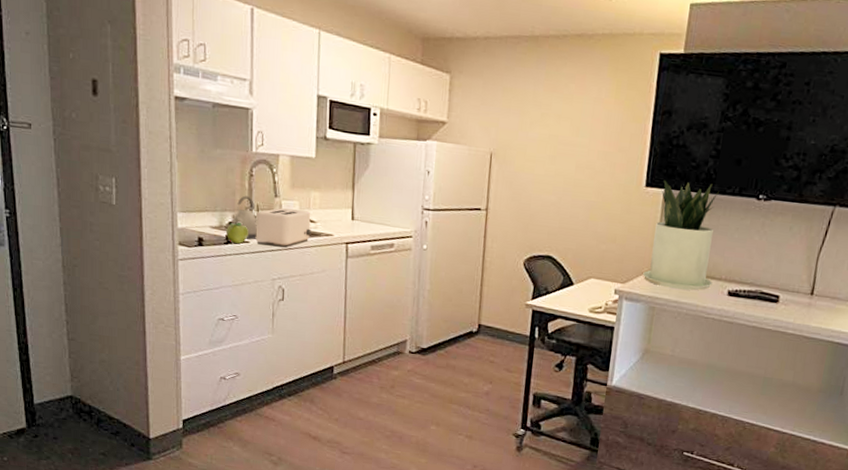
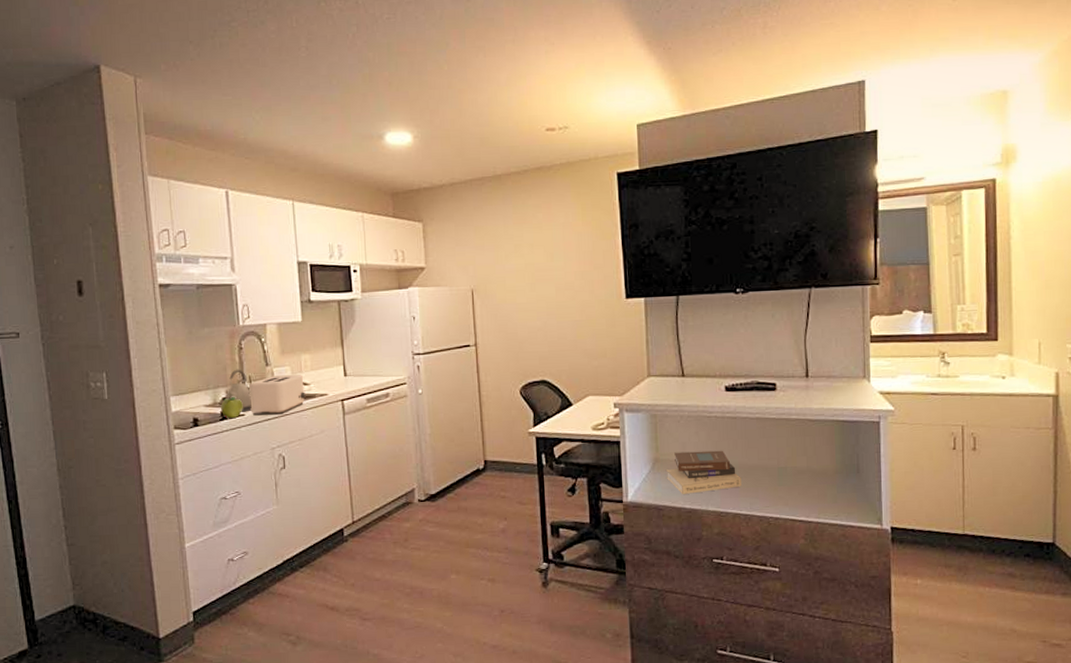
planter: present [643,180,719,291] -> none [639,286,708,393]
books: none [654,346,726,390] -> present [667,450,742,494]

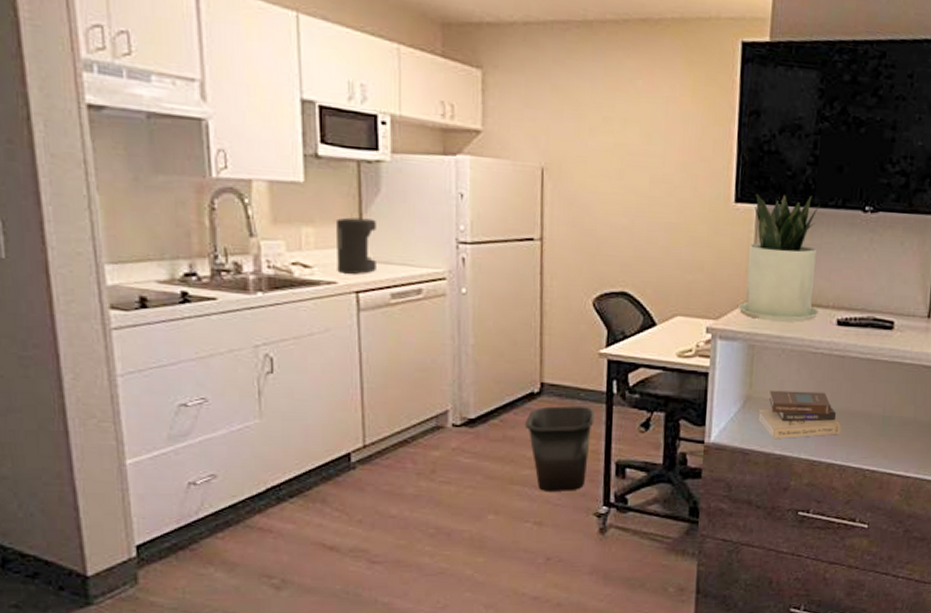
fruit: present [220,397,244,418] -> none [180,273,216,301]
kettle: present [225,369,252,414] -> none [188,236,227,297]
toaster: present [249,375,306,416] -> none [224,251,306,304]
coffee maker: none [325,343,355,387] -> present [337,217,376,275]
waste bin: none [474,477,531,552] -> present [524,405,596,491]
planter: none [639,286,708,393] -> present [738,193,820,322]

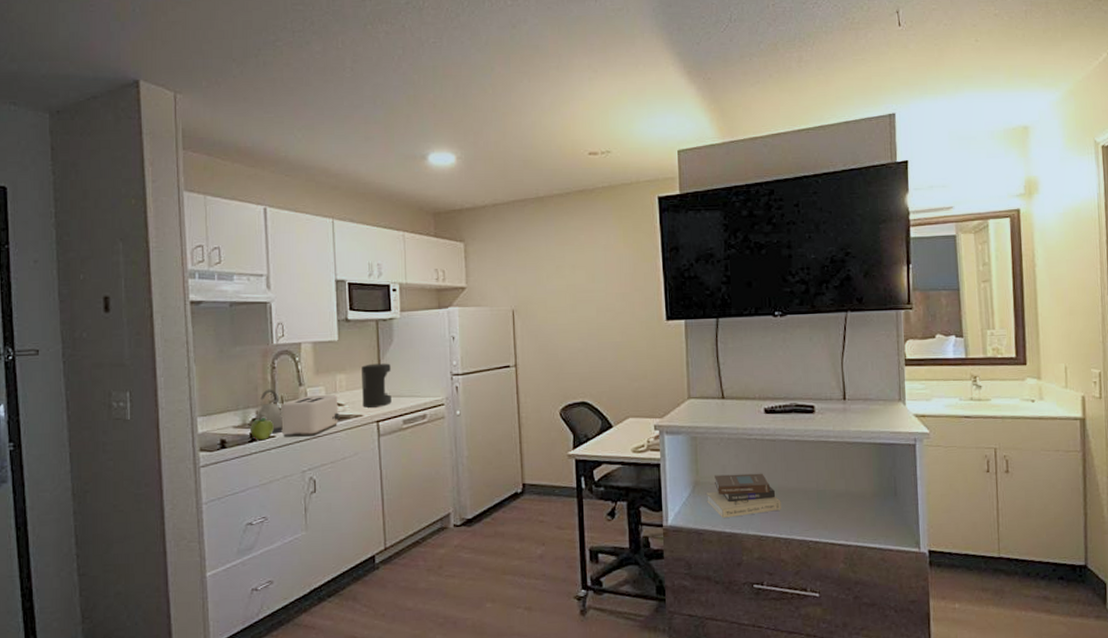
fruit: none [180,273,216,301] -> present [249,418,275,440]
kettle: none [188,236,227,297] -> present [255,389,283,435]
toaster: none [224,251,306,304] -> present [281,395,340,438]
waste bin: present [524,405,596,491] -> none [511,501,570,579]
planter: present [738,193,820,322] -> none [679,308,748,415]

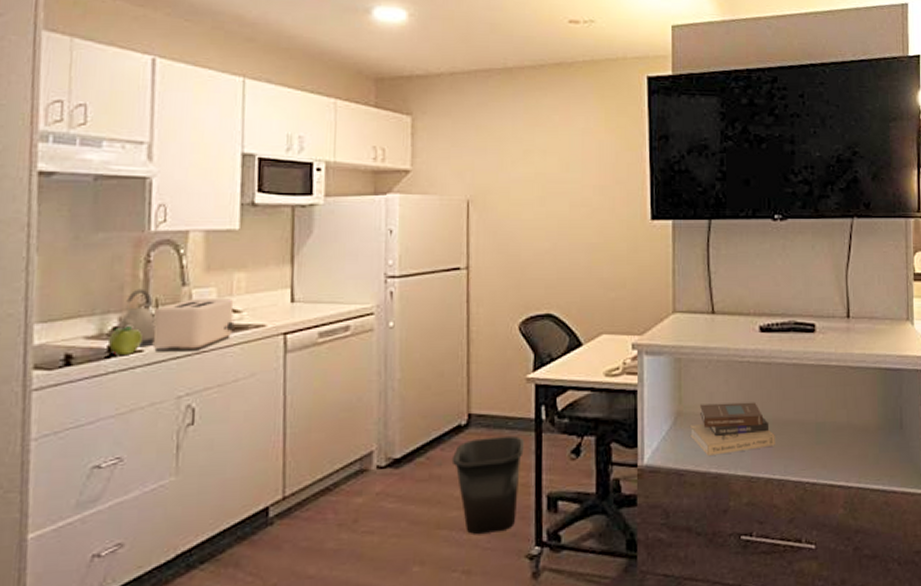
coffee maker: present [362,363,392,408] -> none [266,260,307,316]
waste bin: none [511,501,570,579] -> present [451,435,525,534]

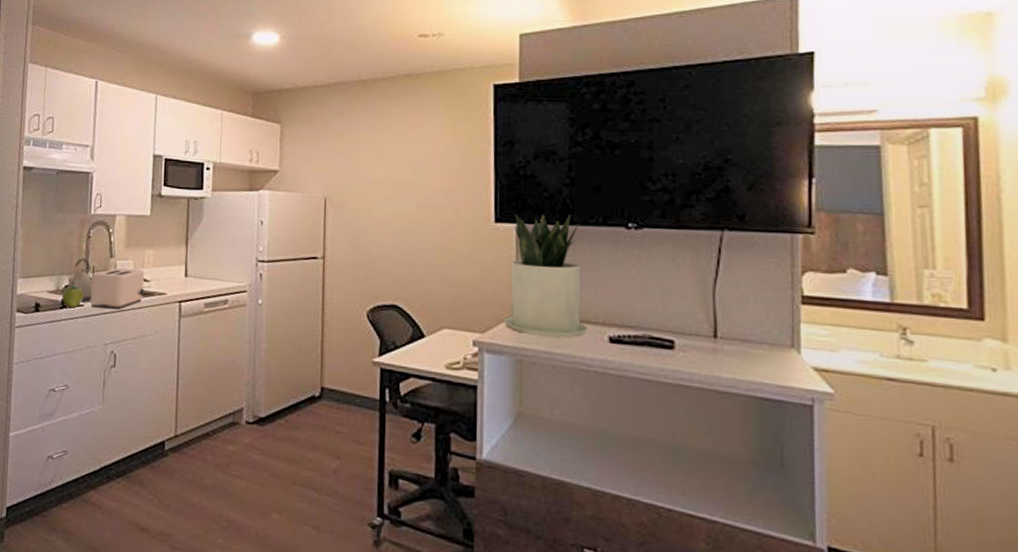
waste bin: present [451,435,525,534] -> none [306,410,370,498]
planter: none [662,209,741,333] -> present [504,213,588,338]
books: present [690,402,775,456] -> none [531,408,625,463]

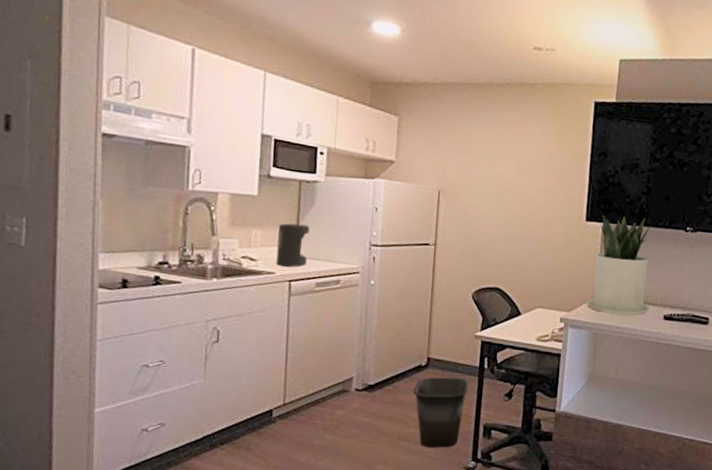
fruit: present [61,286,84,307] -> none [154,262,182,284]
kettle: present [68,257,93,304] -> none [162,234,191,281]
toaster: present [90,268,145,311] -> none [188,246,252,288]
coffee maker: none [167,242,198,287] -> present [276,223,310,268]
waste bin: none [306,410,370,498] -> present [412,377,470,448]

